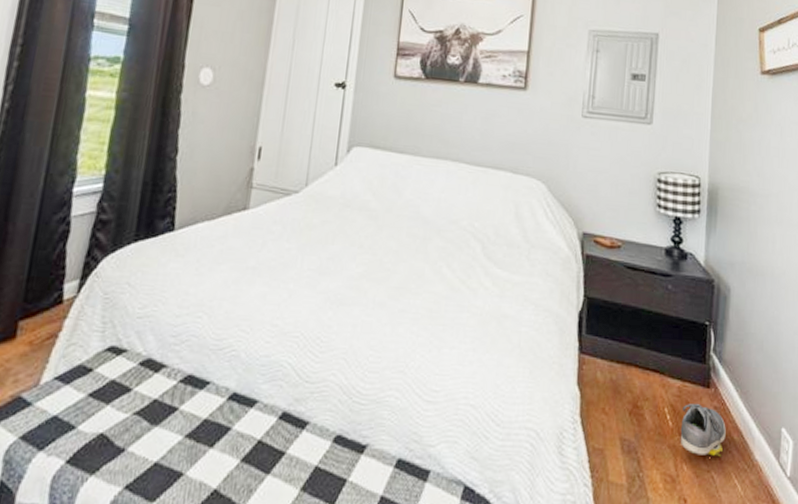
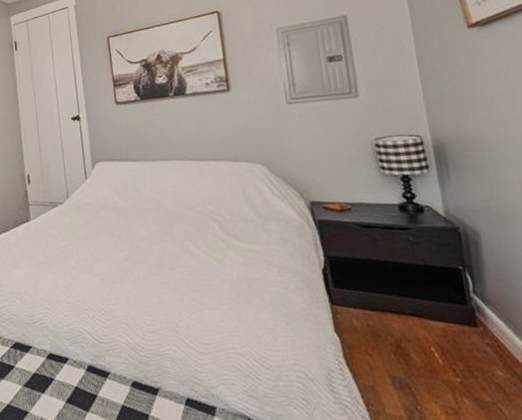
shoe: present [680,404,726,458] -> none [451,342,507,390]

